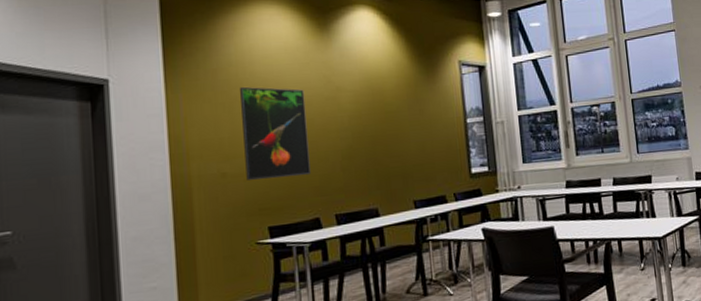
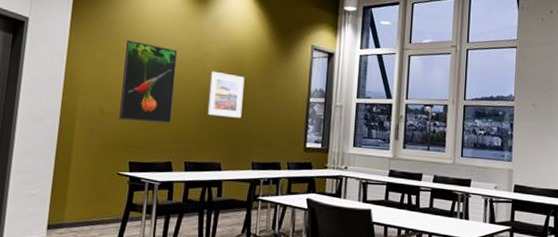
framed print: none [348,106,393,158] -> present [207,71,245,118]

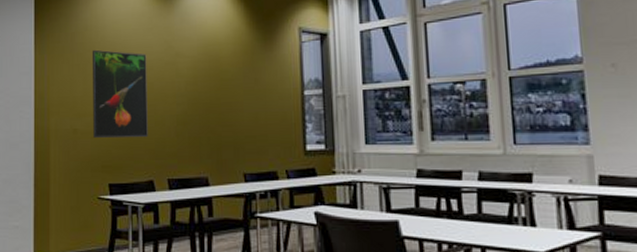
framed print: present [207,71,245,118] -> none [185,72,226,124]

